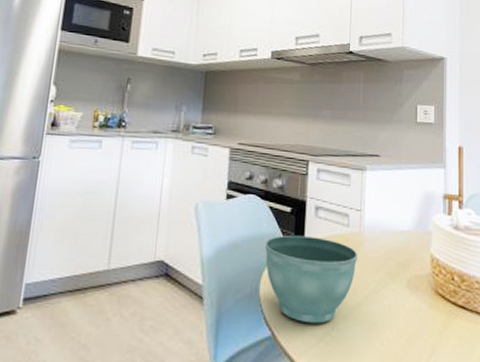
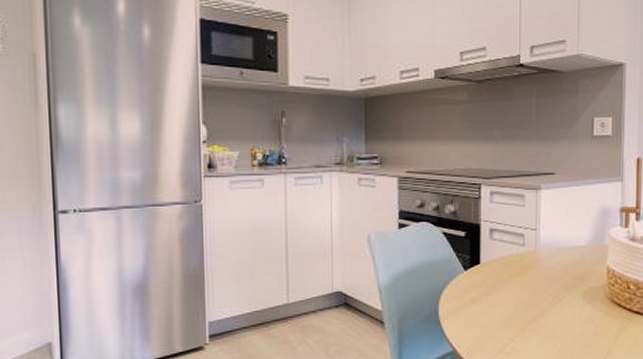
flower pot: present [265,235,357,324] -> none [442,257,534,338]

